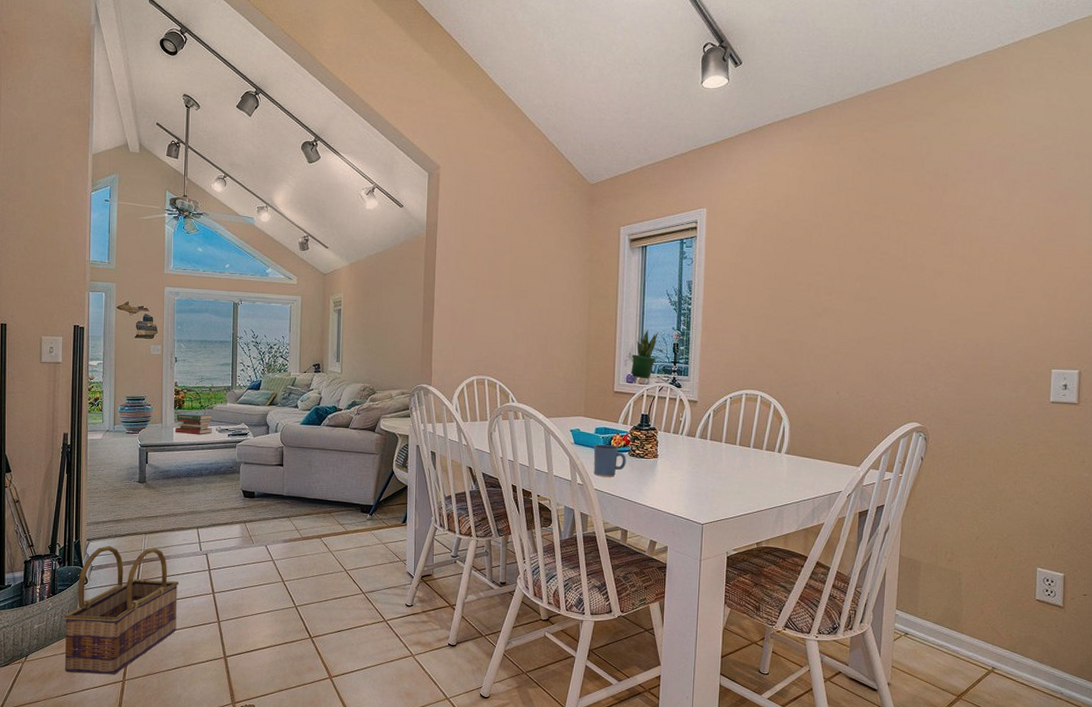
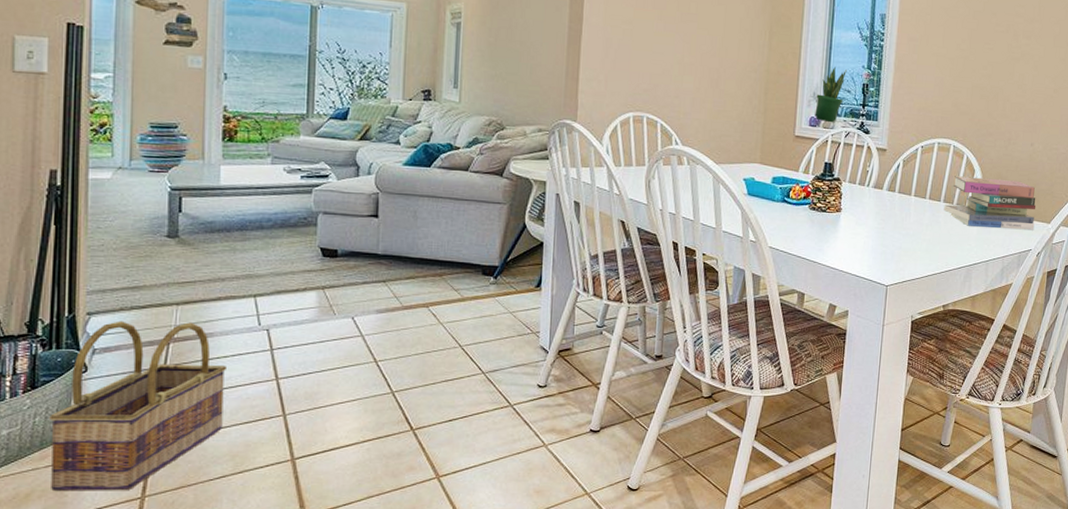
books: present [175,413,213,435] -> none [224,147,279,176]
mug: present [593,444,626,477] -> none [768,195,806,233]
books: none [753,424,845,473] -> present [944,176,1036,231]

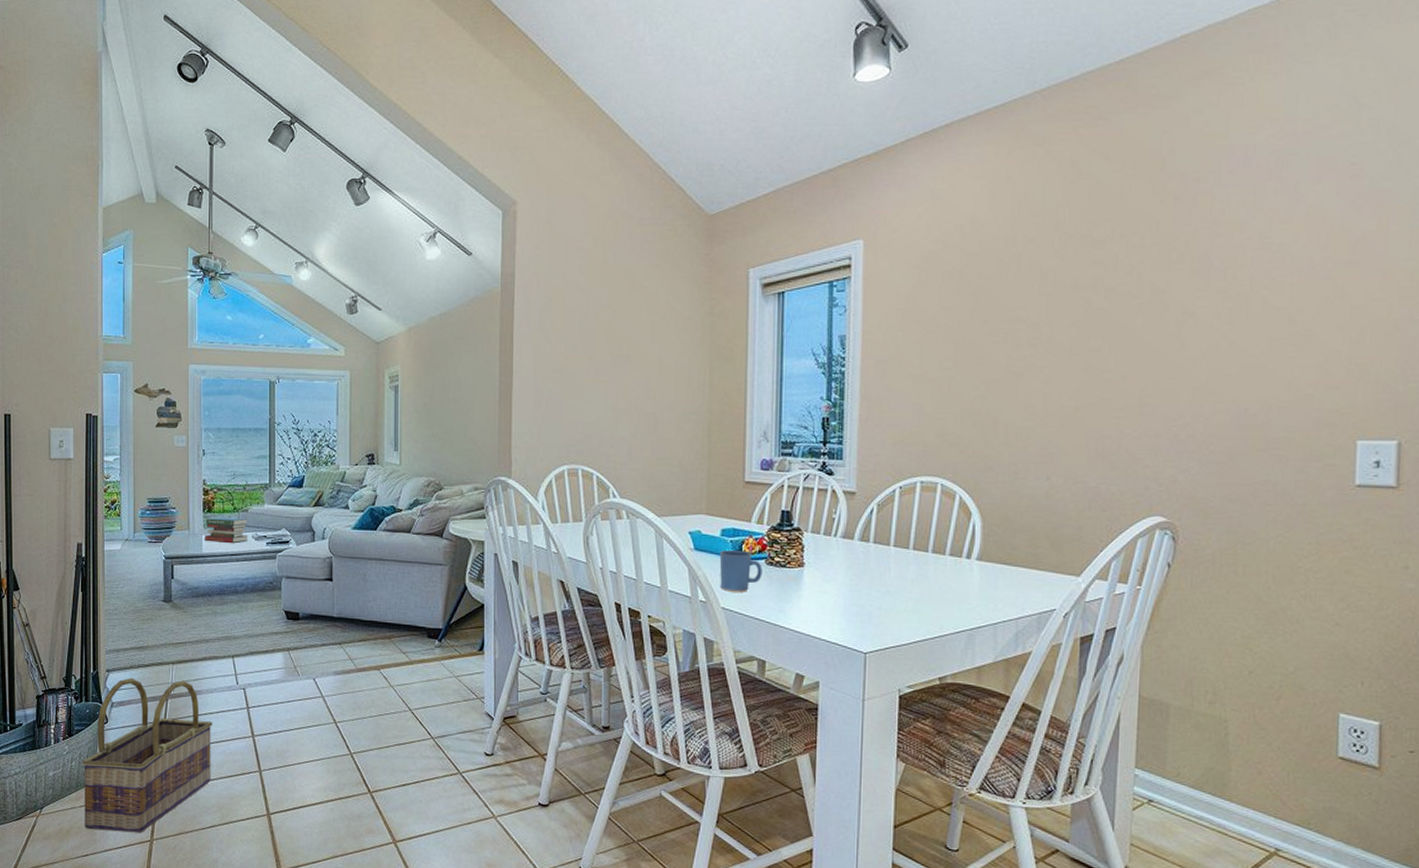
books: none [224,147,279,176] -> present [205,517,248,544]
mug: none [768,195,806,233] -> present [719,549,762,592]
planter: present [815,66,847,123] -> none [766,400,802,465]
books: present [944,176,1036,231] -> none [933,520,1059,586]

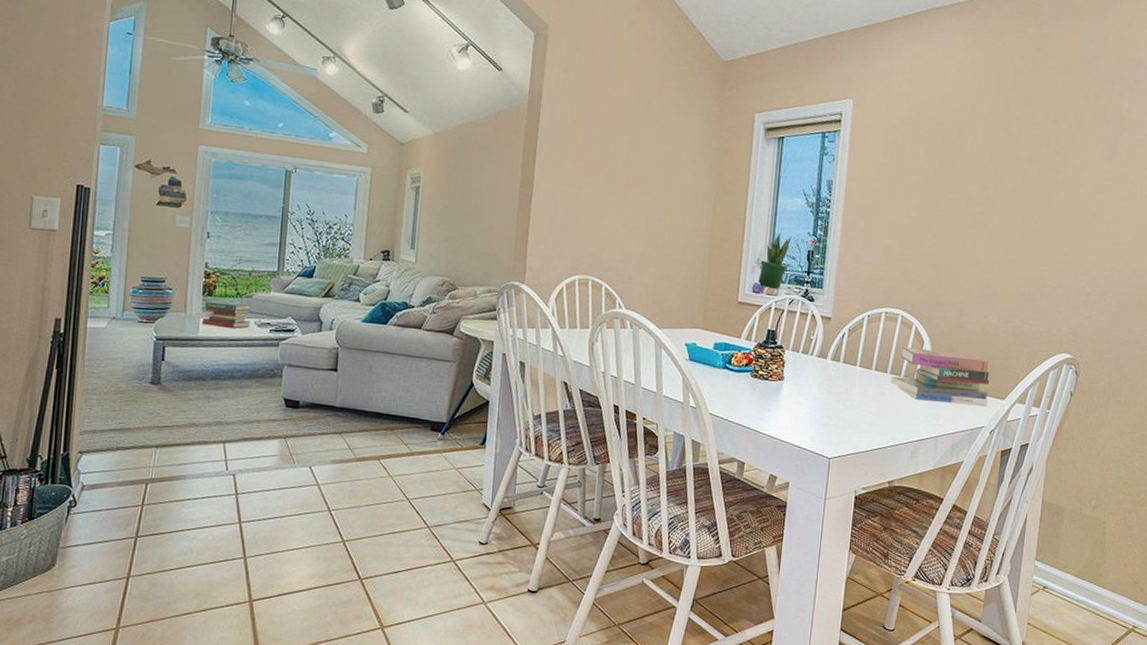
basket: present [82,677,213,832] -> none [40,460,197,620]
mug: present [719,549,762,592] -> none [709,361,748,401]
planter: none [766,400,802,465] -> present [758,232,792,290]
books: none [933,520,1059,586] -> present [890,347,990,407]

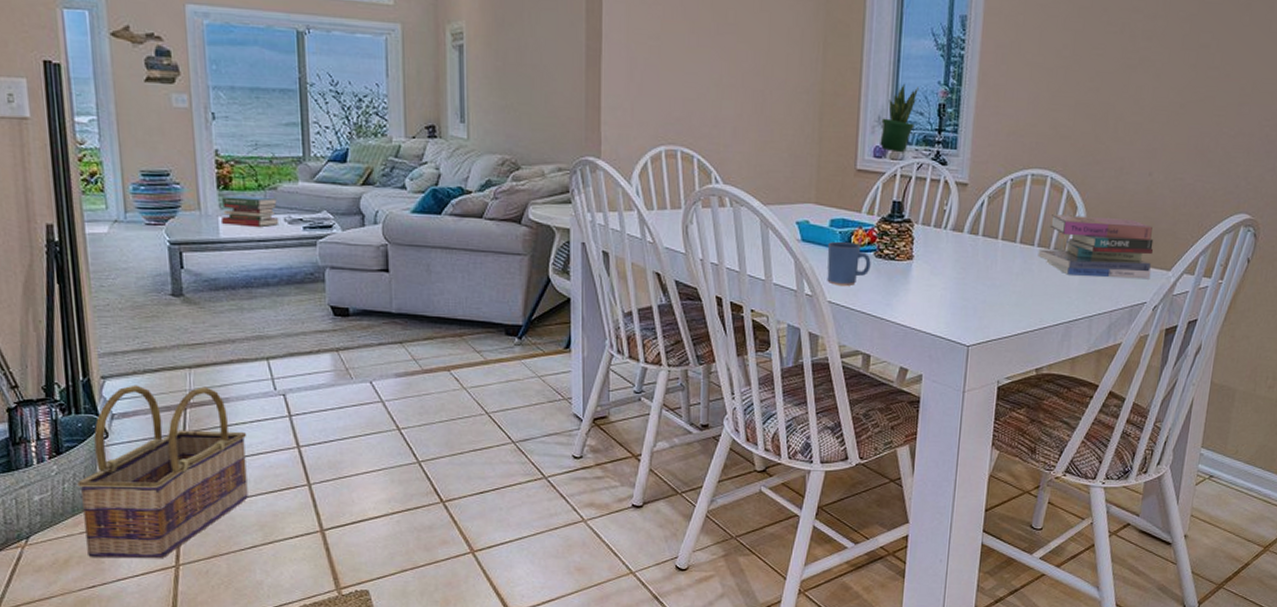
basket: none [40,460,197,620] -> present [77,385,248,558]
mug: none [709,361,748,401] -> present [827,241,871,286]

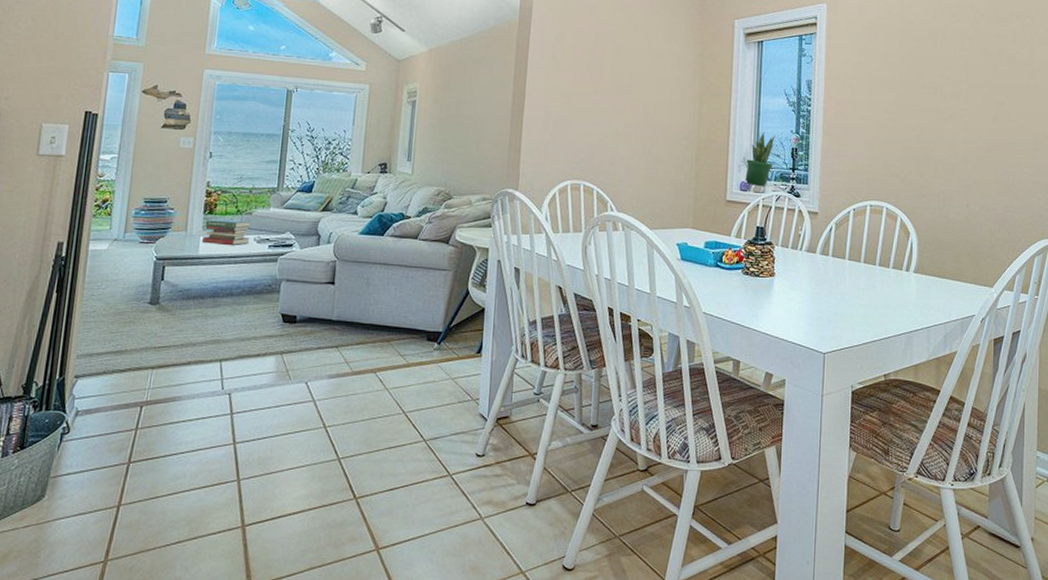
basket: present [77,385,248,558] -> none [26,384,192,553]
mug: present [827,241,871,286] -> none [702,260,739,299]
books: present [1038,214,1154,279] -> none [879,239,977,295]

